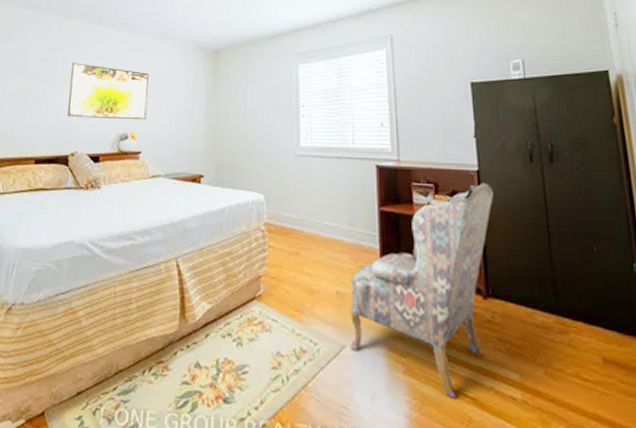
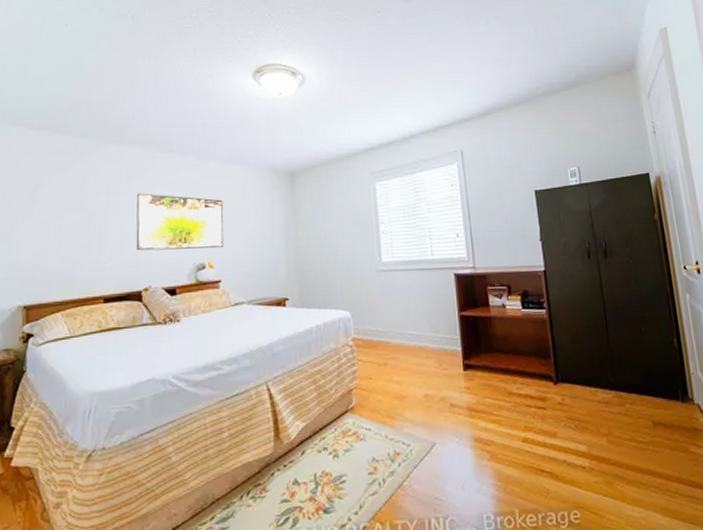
armchair: present [351,183,494,399] -> none [437,281,559,475]

